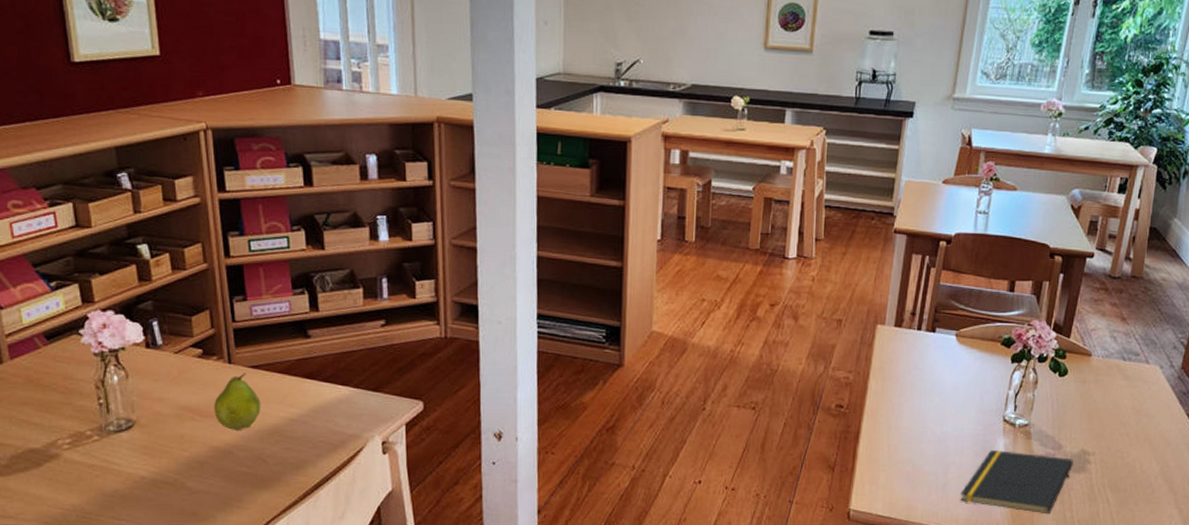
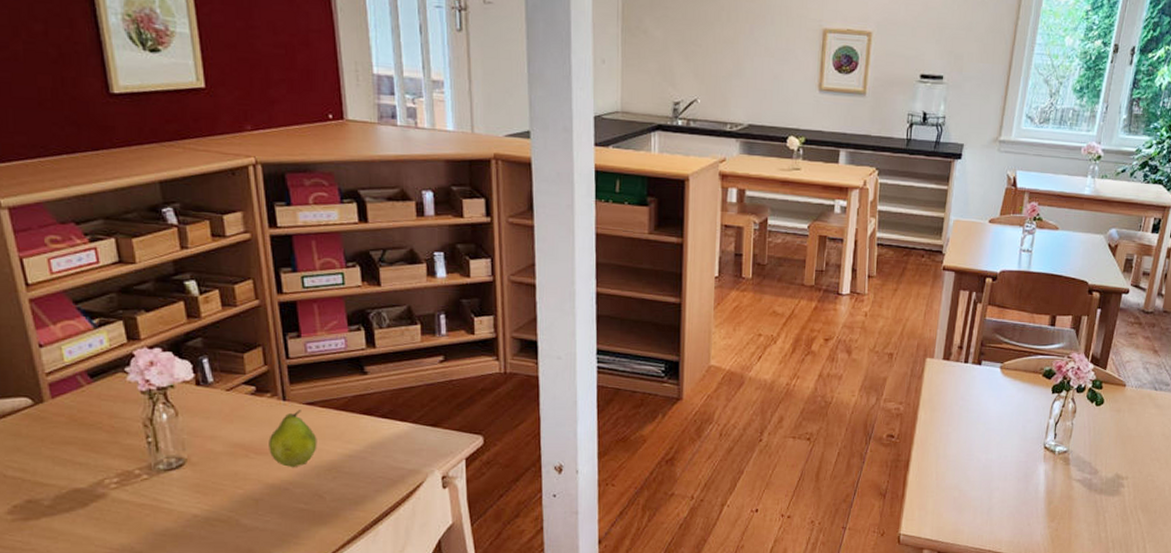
notepad: present [960,449,1074,515] -> none [1003,475,1109,535]

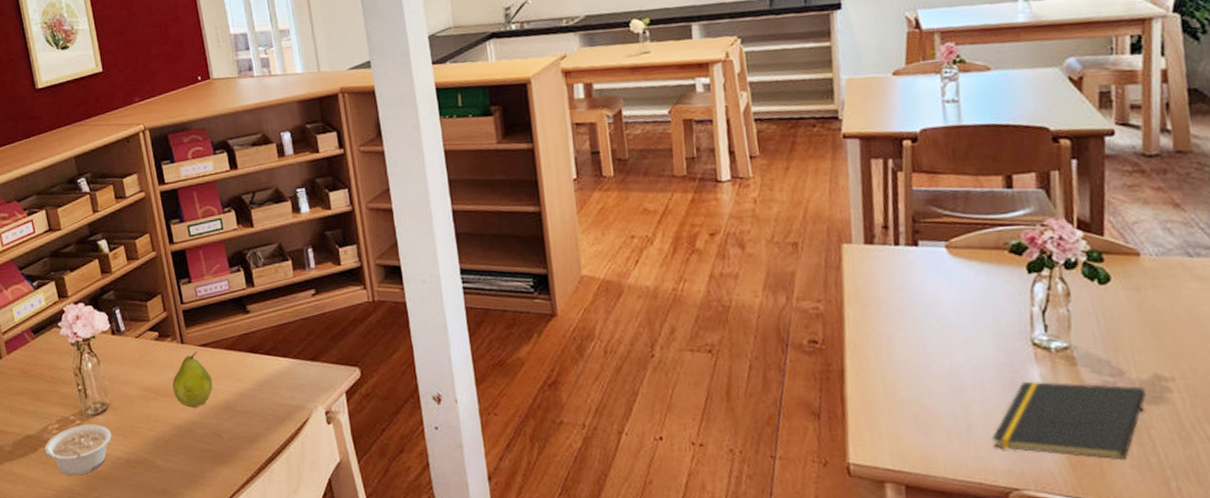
legume: none [98,480,188,534] -> present [44,424,112,476]
notepad: none [1003,475,1109,535] -> present [992,381,1147,461]

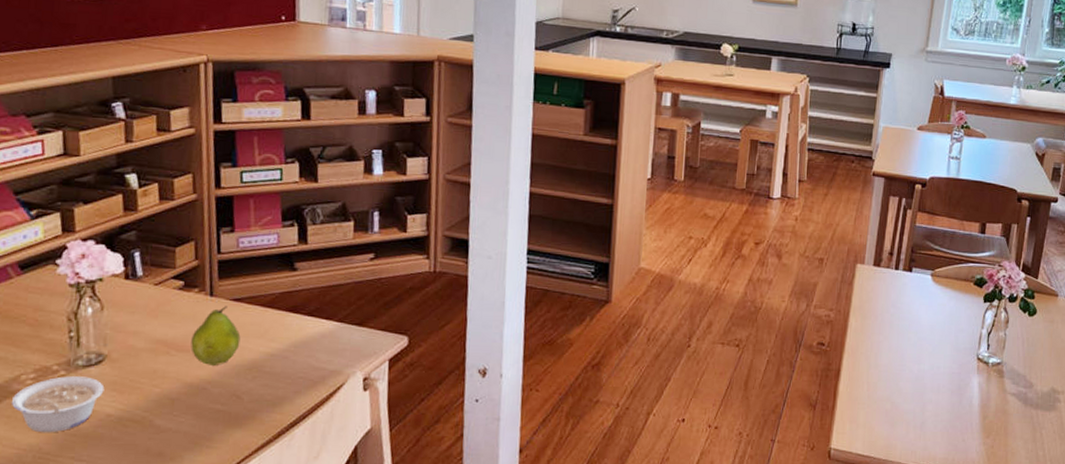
notepad: present [992,381,1147,461] -> none [937,387,1045,453]

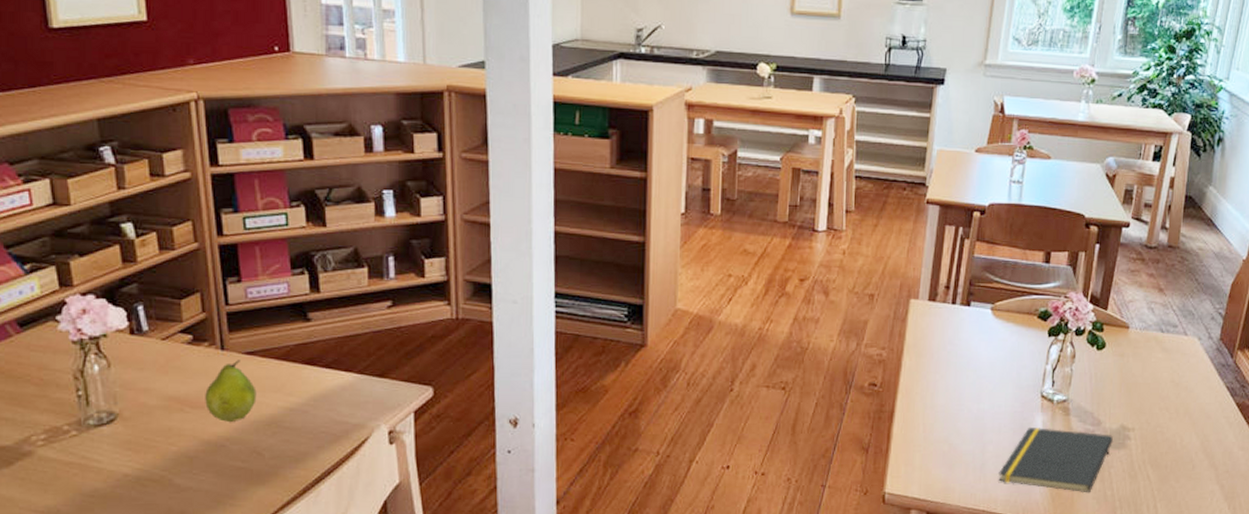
legume: present [11,376,105,433] -> none [23,436,119,495]
notepad: none [937,387,1045,453] -> present [998,426,1114,493]

